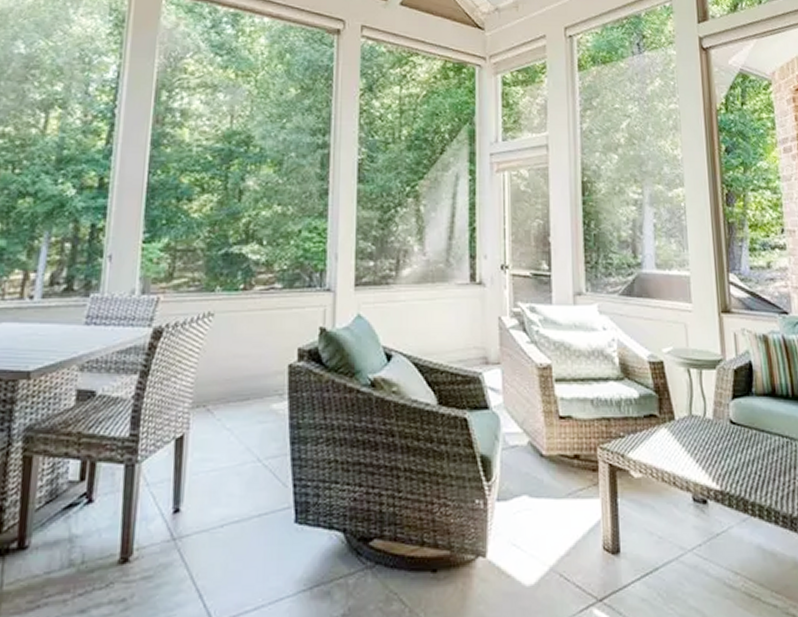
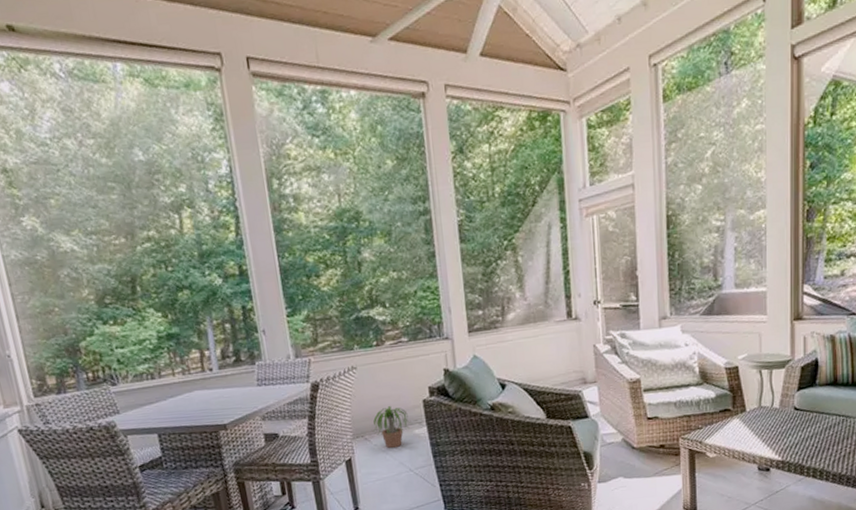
potted plant: none [218,369,272,425] -> present [372,406,413,448]

